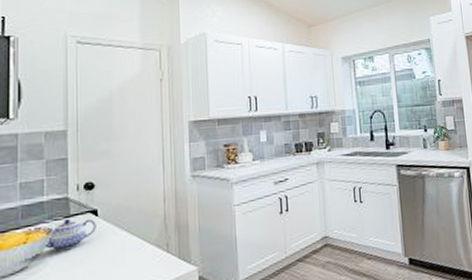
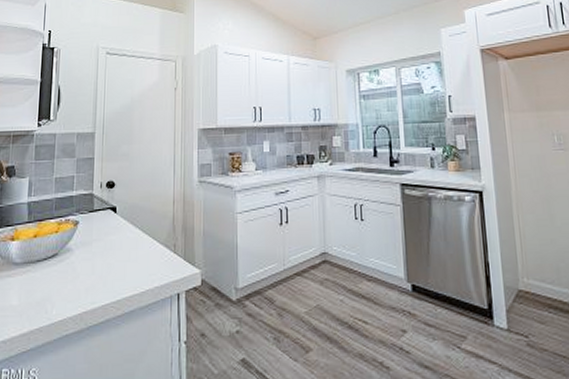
teapot: present [42,218,96,252] -> none [70,212,115,243]

